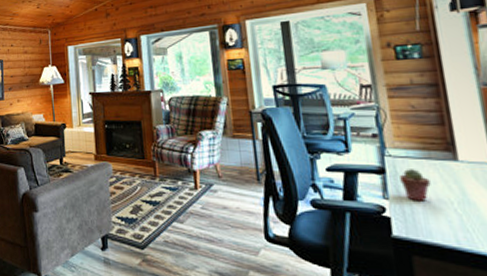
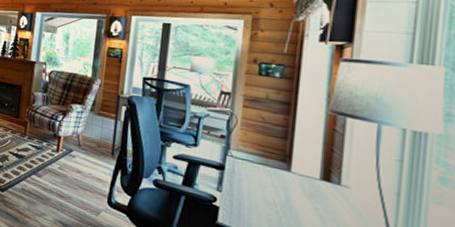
potted succulent: present [400,169,431,201] -> none [235,170,262,200]

